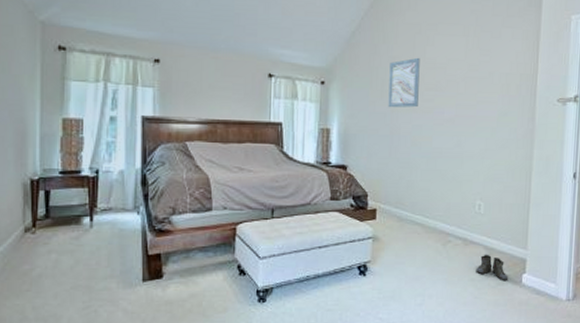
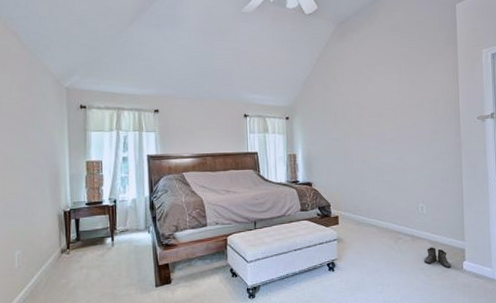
wall art: present [388,57,420,108] -> none [339,92,365,134]

